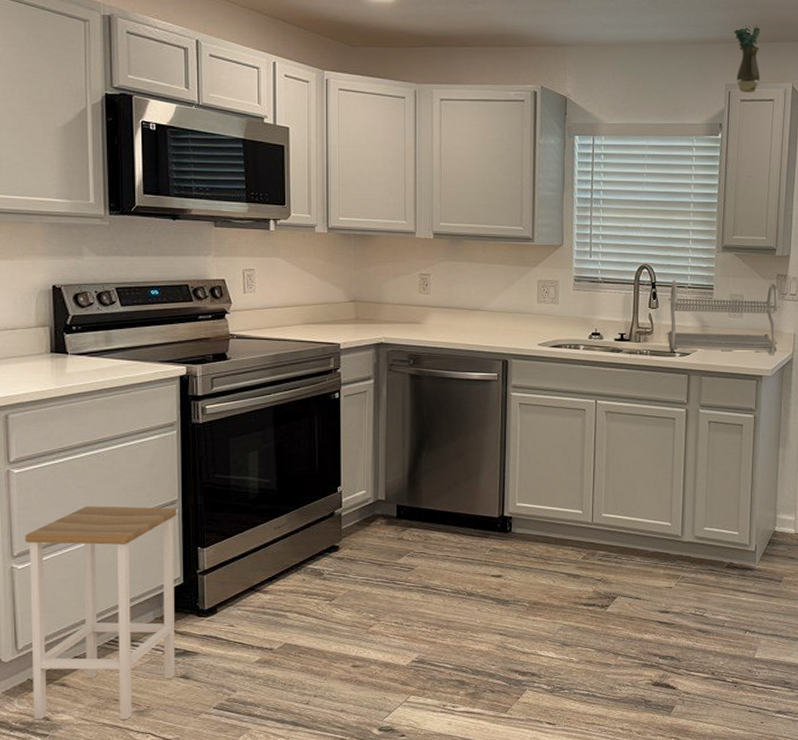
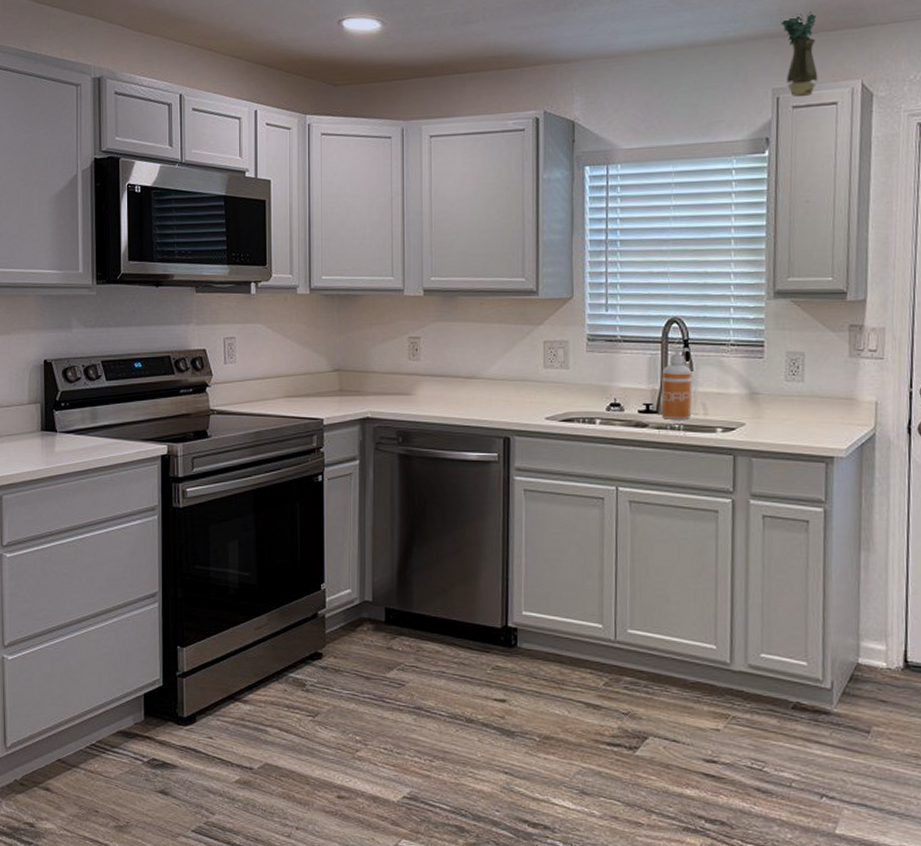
step stool: present [25,506,177,720] -> none [15,595,157,836]
soap dispenser: none [632,288,658,346] -> present [661,347,693,419]
dish rack: present [666,280,780,356] -> none [703,336,855,431]

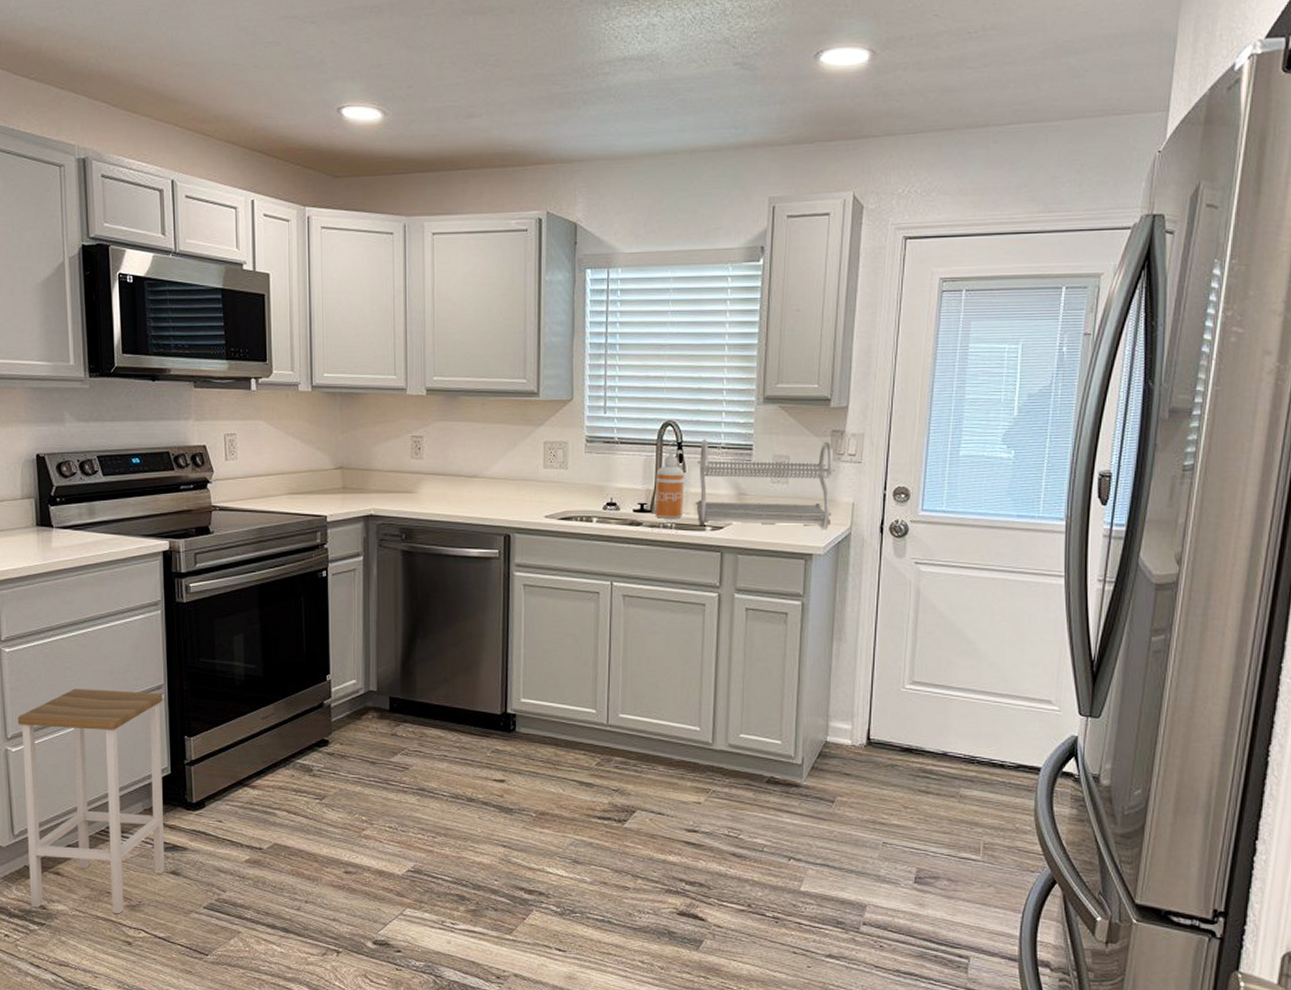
step stool: none [15,595,157,836] -> present [17,688,166,915]
dish rack: none [703,336,855,431] -> present [695,439,835,530]
vase: present [780,11,818,98] -> none [779,121,813,207]

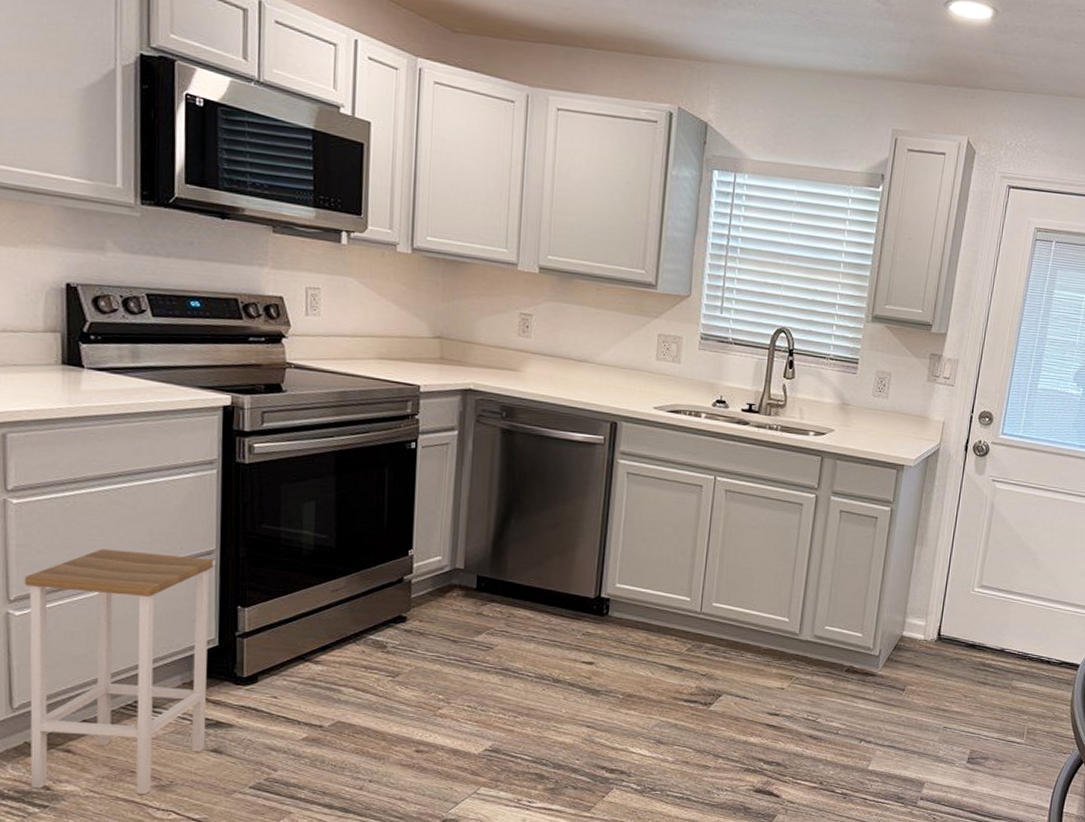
soap dispenser: present [655,449,685,518] -> none [762,355,794,421]
dish rack: present [695,439,835,530] -> none [800,349,931,444]

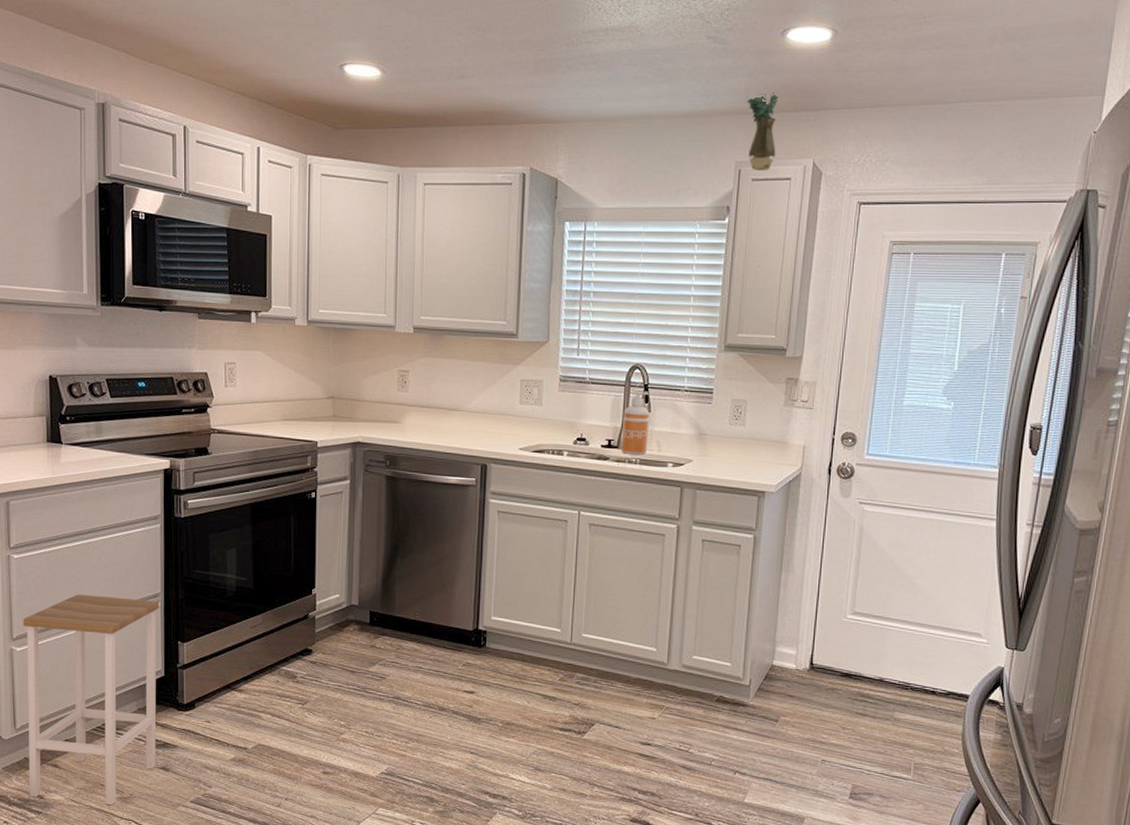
soap dispenser: none [762,355,794,421] -> present [621,391,650,454]
vase: none [905,63,938,143] -> present [746,92,778,171]

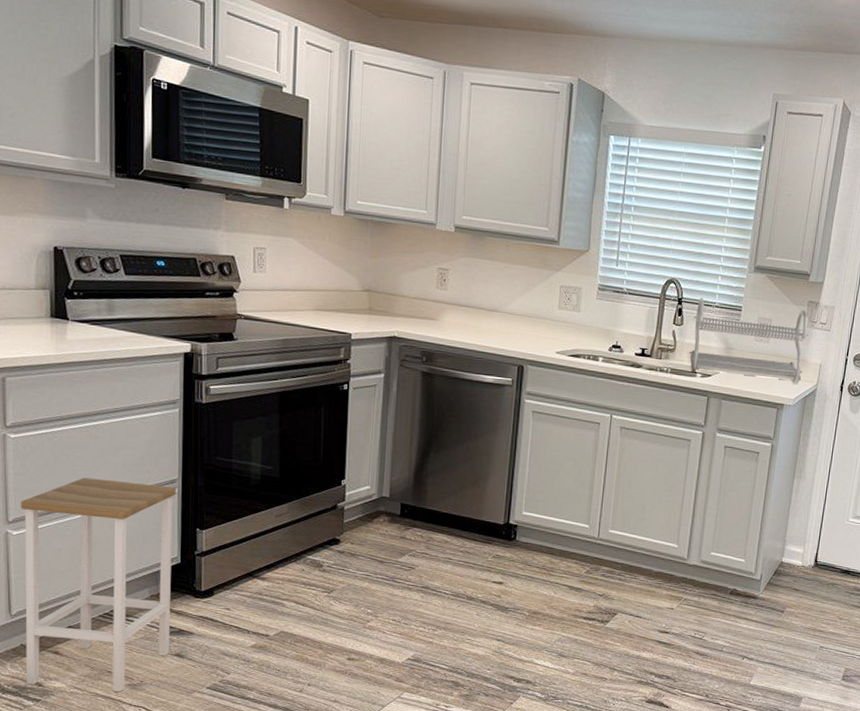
soap dispenser: present [621,391,650,454] -> none [653,303,683,364]
dish rack: none [658,382,788,470] -> present [689,298,808,385]
vase: present [746,92,778,171] -> none [785,32,816,106]

